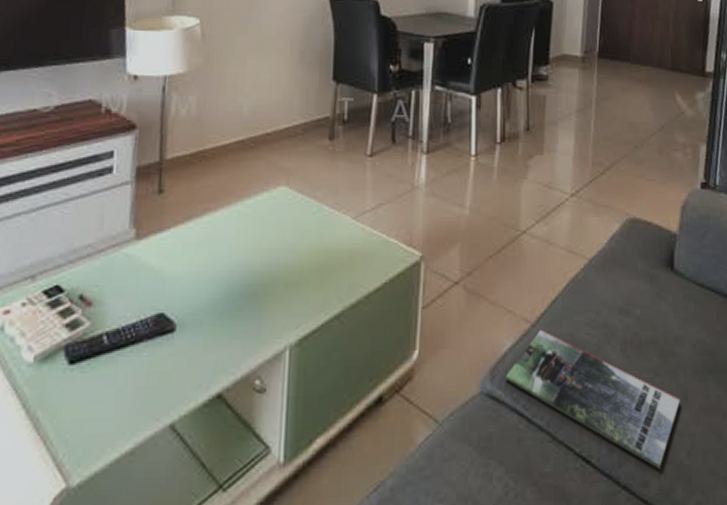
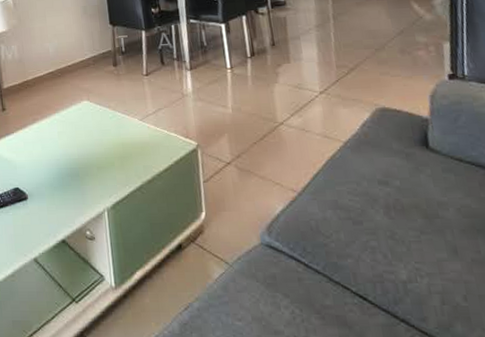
magazine: present [506,329,680,469] -> none [281,196,451,308]

